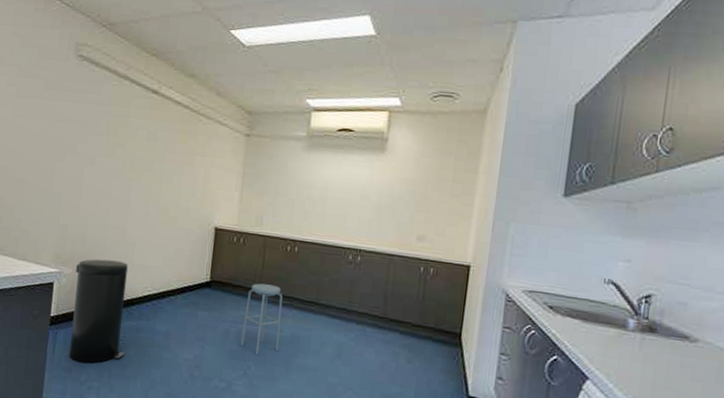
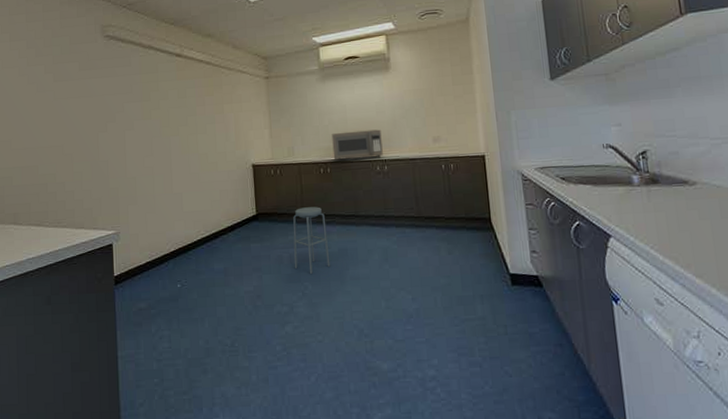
pedal bin: present [69,259,128,364] -> none [131,212,190,315]
microwave: none [304,209,362,247] -> present [332,129,383,161]

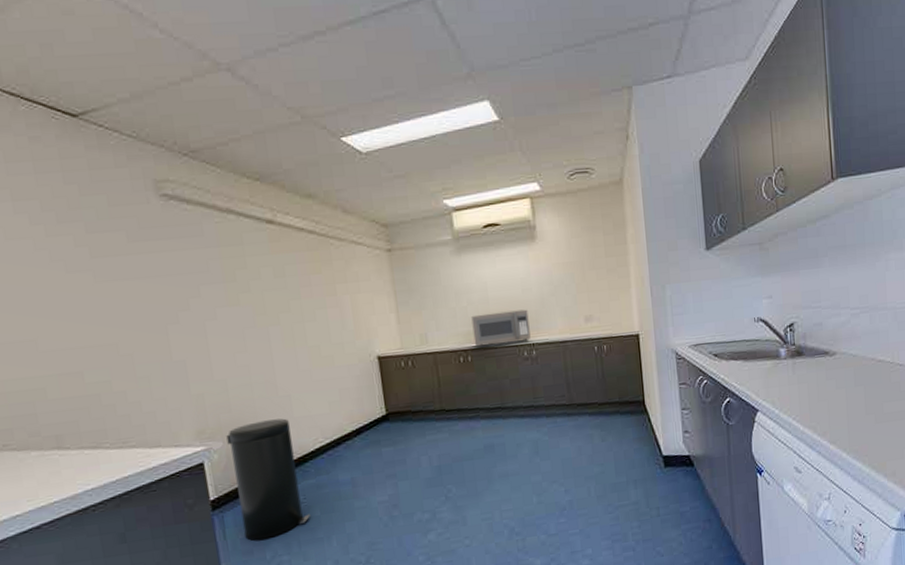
pedal bin: none [131,212,190,315] -> present [226,418,312,541]
stool: present [293,206,331,275] -> none [430,400,476,477]

